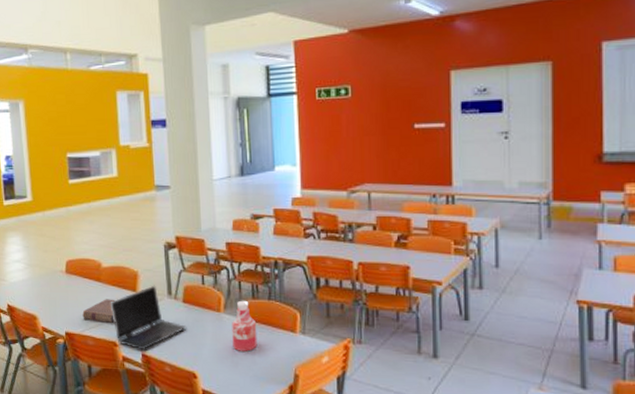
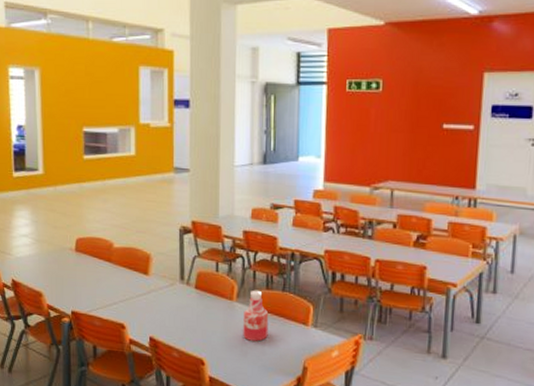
book: present [82,299,116,323] -> none [90,280,126,305]
laptop computer: present [110,285,187,350] -> none [120,269,198,334]

